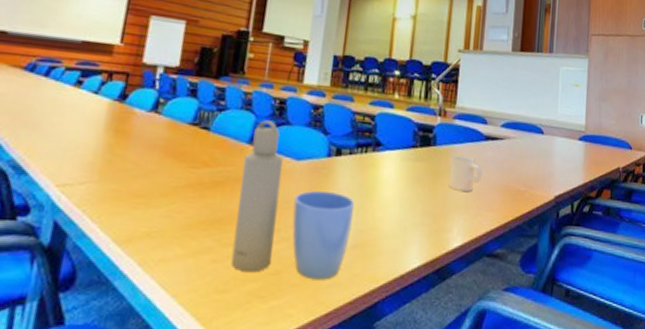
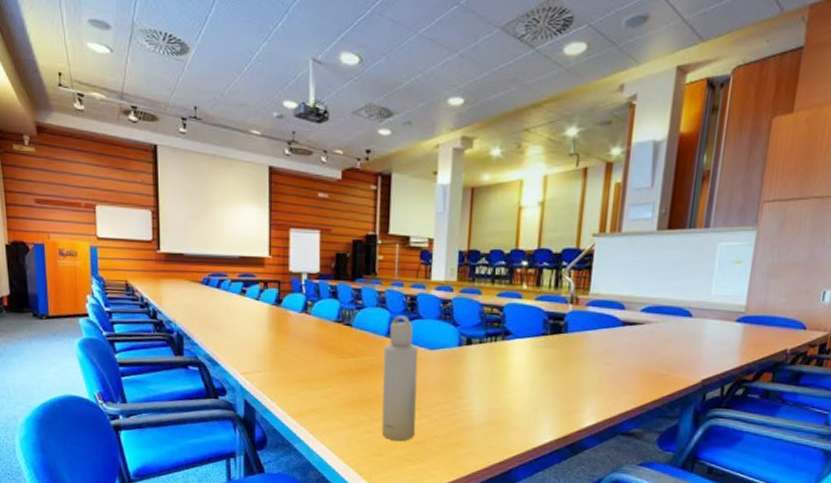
cup: present [292,191,355,280] -> none [430,376,487,449]
cup: present [448,155,482,193] -> none [581,341,618,377]

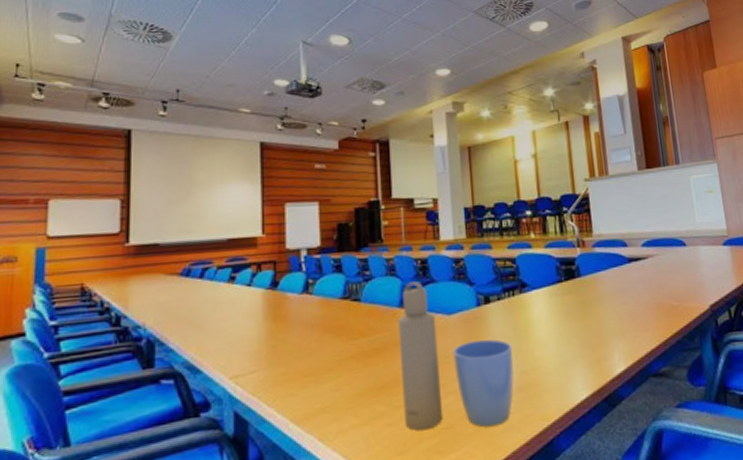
cup: none [430,376,487,449] -> present [453,339,515,427]

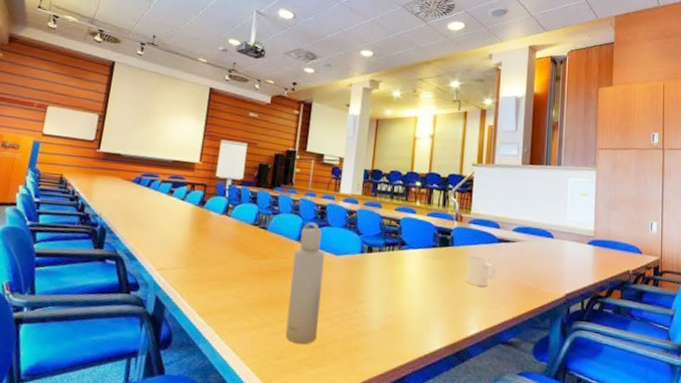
cup: present [453,339,515,427] -> none [333,281,385,354]
cup: none [597,281,632,318] -> present [465,254,496,287]

